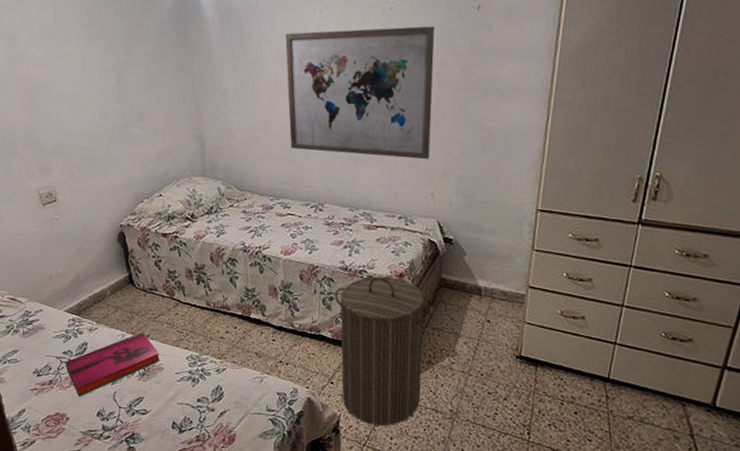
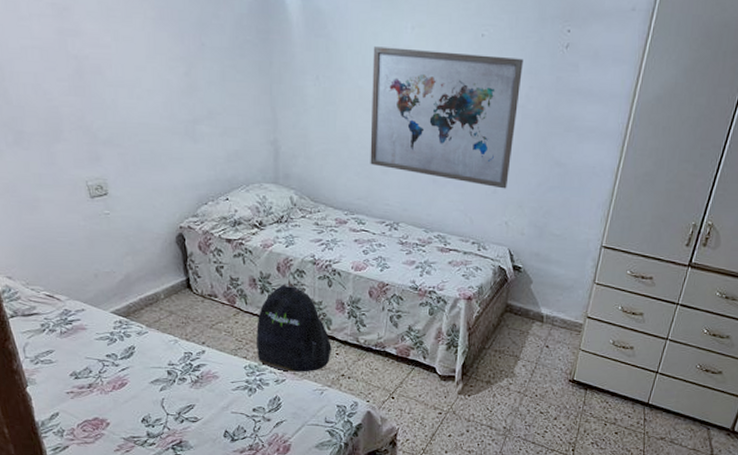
hardback book: present [65,332,161,397] -> none [109,339,216,402]
backpack: none [195,271,268,361] -> present [256,282,332,372]
laundry hamper: present [335,276,434,426] -> none [402,297,498,441]

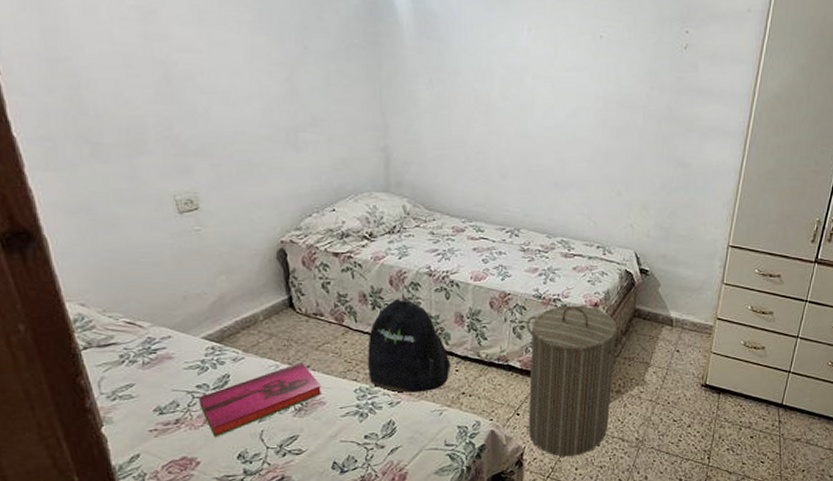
hardback book: none [109,339,216,402] -> present [199,363,323,437]
wall art: present [370,46,523,189] -> none [487,49,643,191]
laundry hamper: none [402,297,498,441] -> present [526,305,627,457]

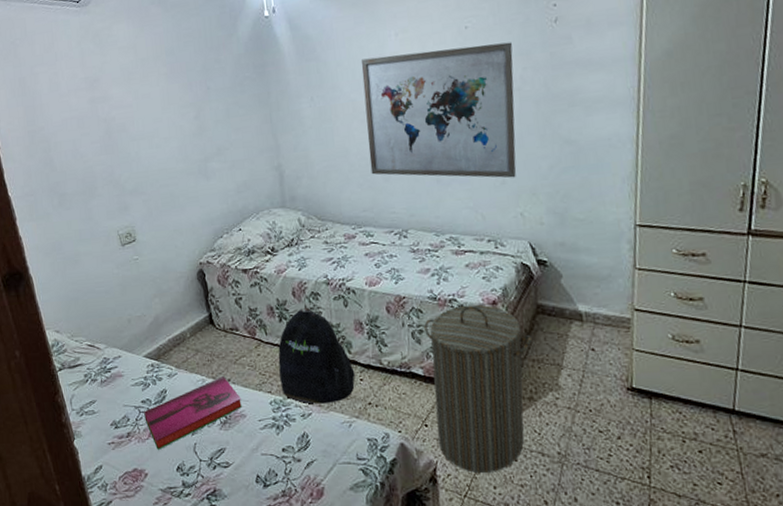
wall art: none [487,49,643,191] -> present [361,42,517,178]

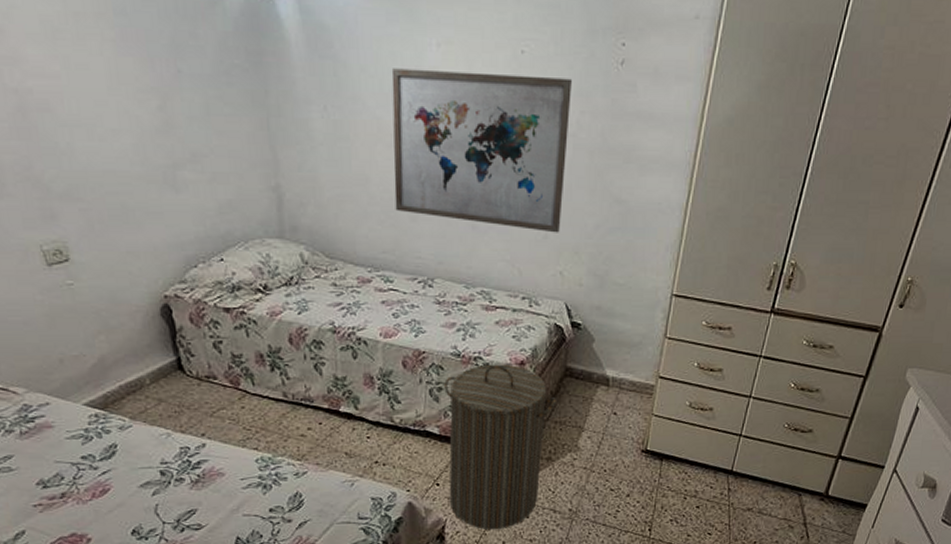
hardback book: present [144,376,243,450] -> none [85,430,221,512]
backpack: present [278,307,355,404] -> none [268,356,361,462]

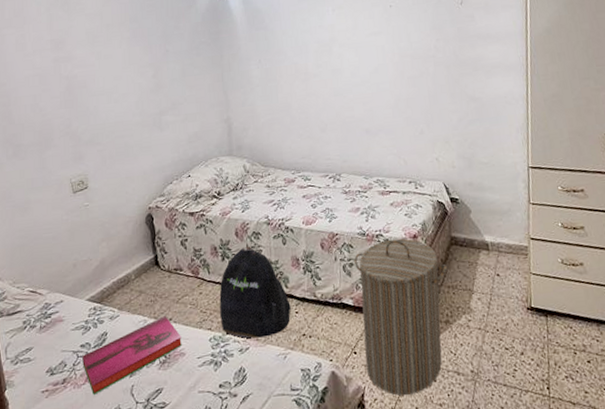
hardback book: none [85,430,221,512] -> present [82,316,183,395]
backpack: none [268,356,361,462] -> present [219,246,291,339]
wall art: present [391,68,572,233] -> none [303,18,432,129]

